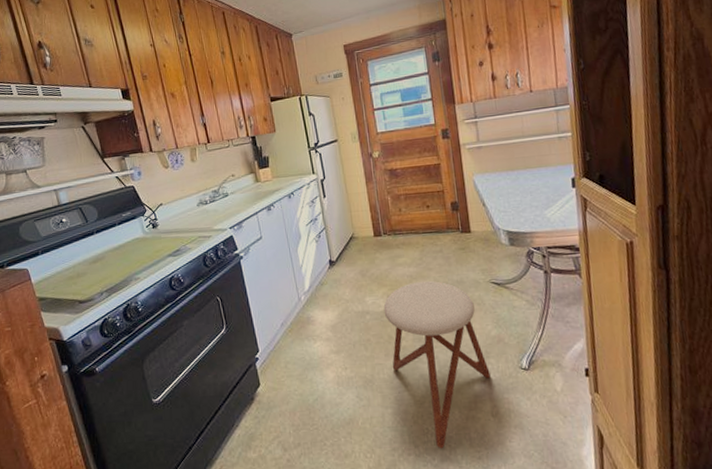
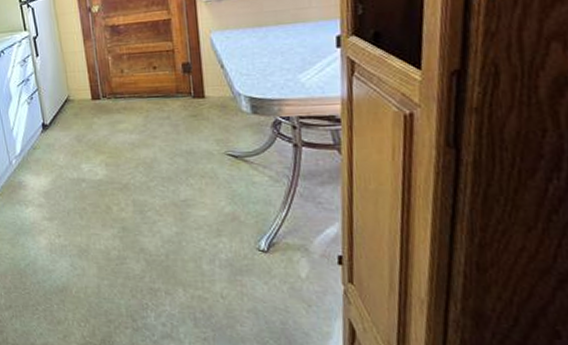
stool: present [383,280,490,449] -> none [101,149,221,326]

